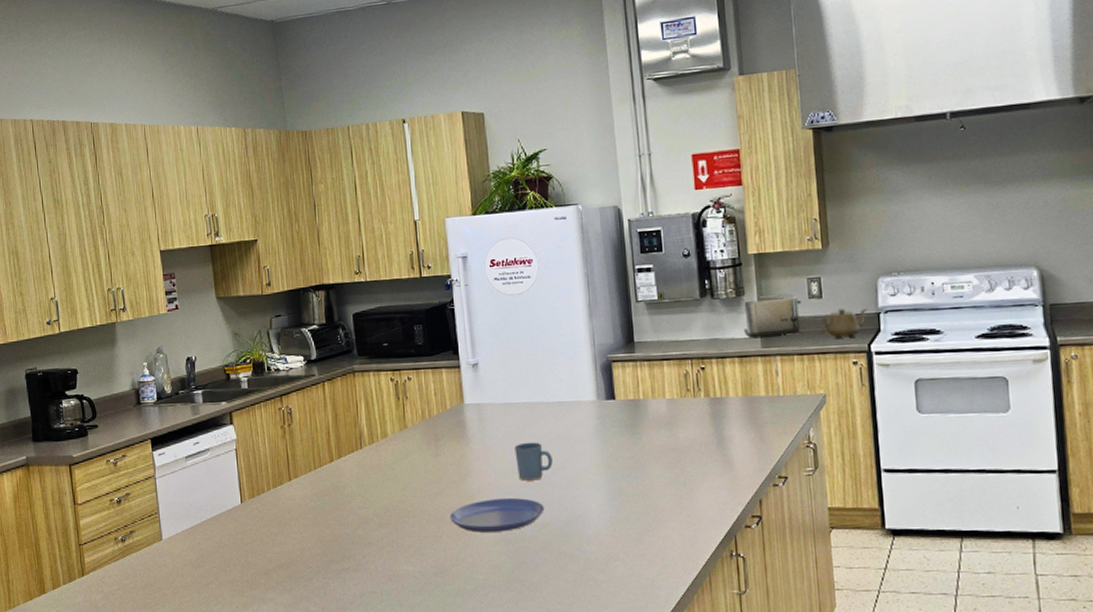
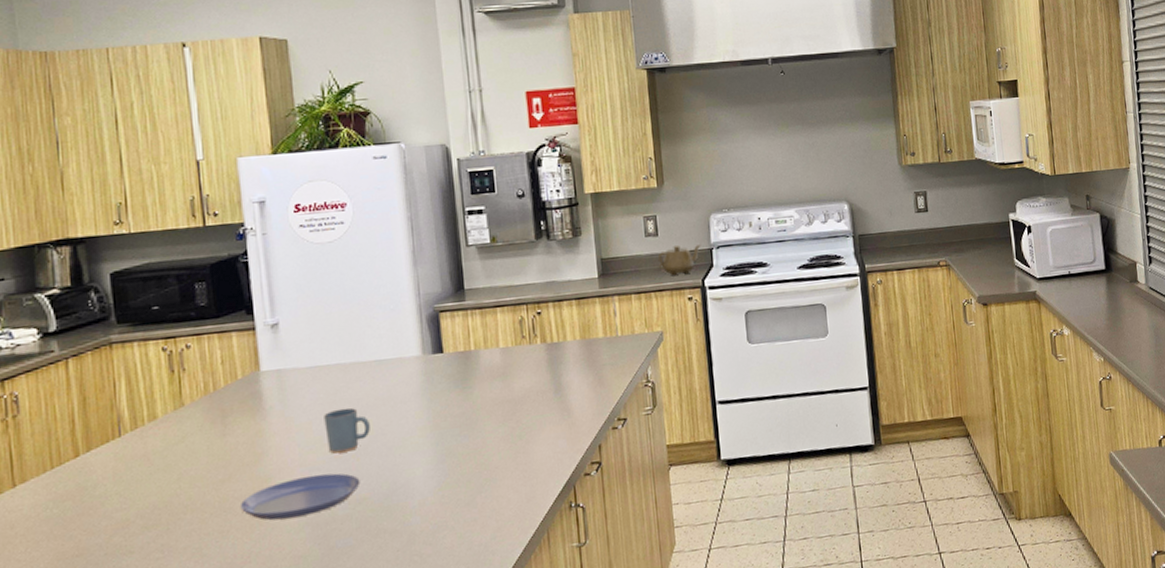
toaster: present [740,293,801,339] -> none [577,231,638,280]

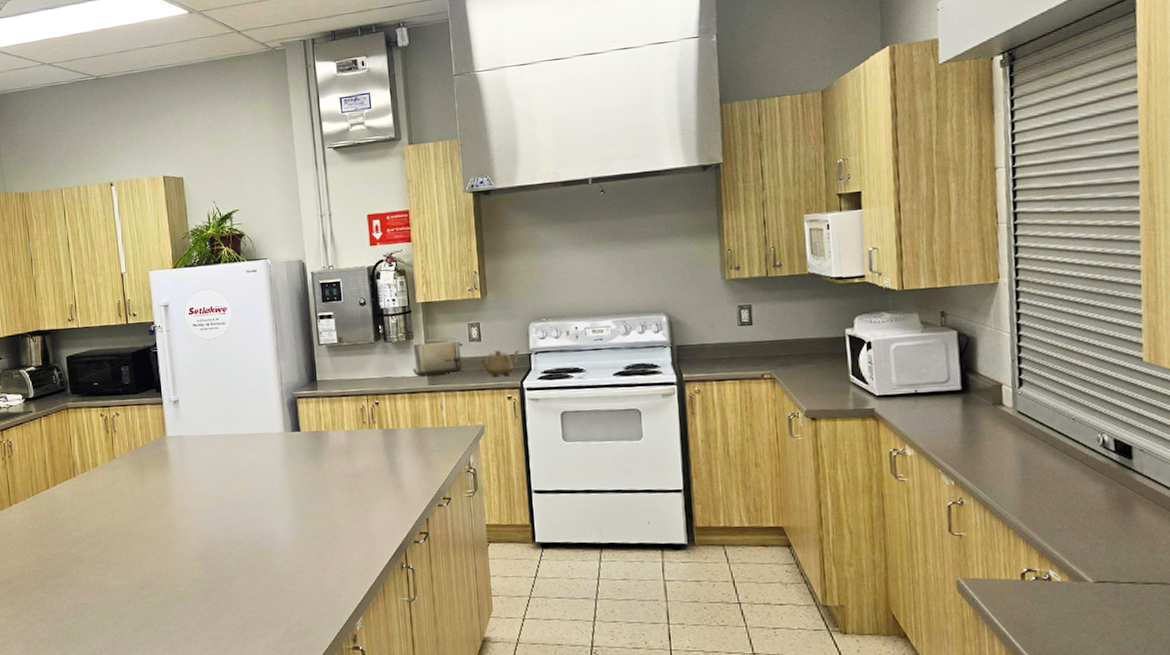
plate: present [239,473,361,521] -> none [153,519,238,550]
mug: present [324,407,370,454] -> none [211,469,245,504]
toaster: none [577,231,638,280] -> present [410,336,463,377]

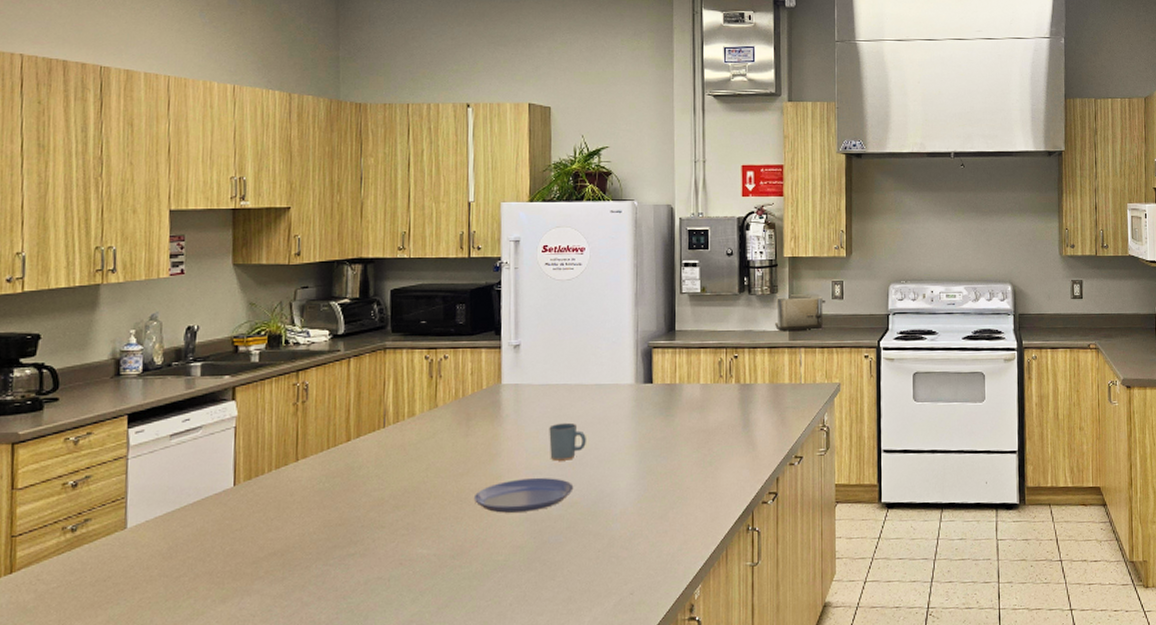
plate: none [153,519,238,550] -> present [473,477,574,513]
mug: none [211,469,245,504] -> present [549,422,586,461]
teapot: present [481,349,521,377] -> none [841,308,880,336]

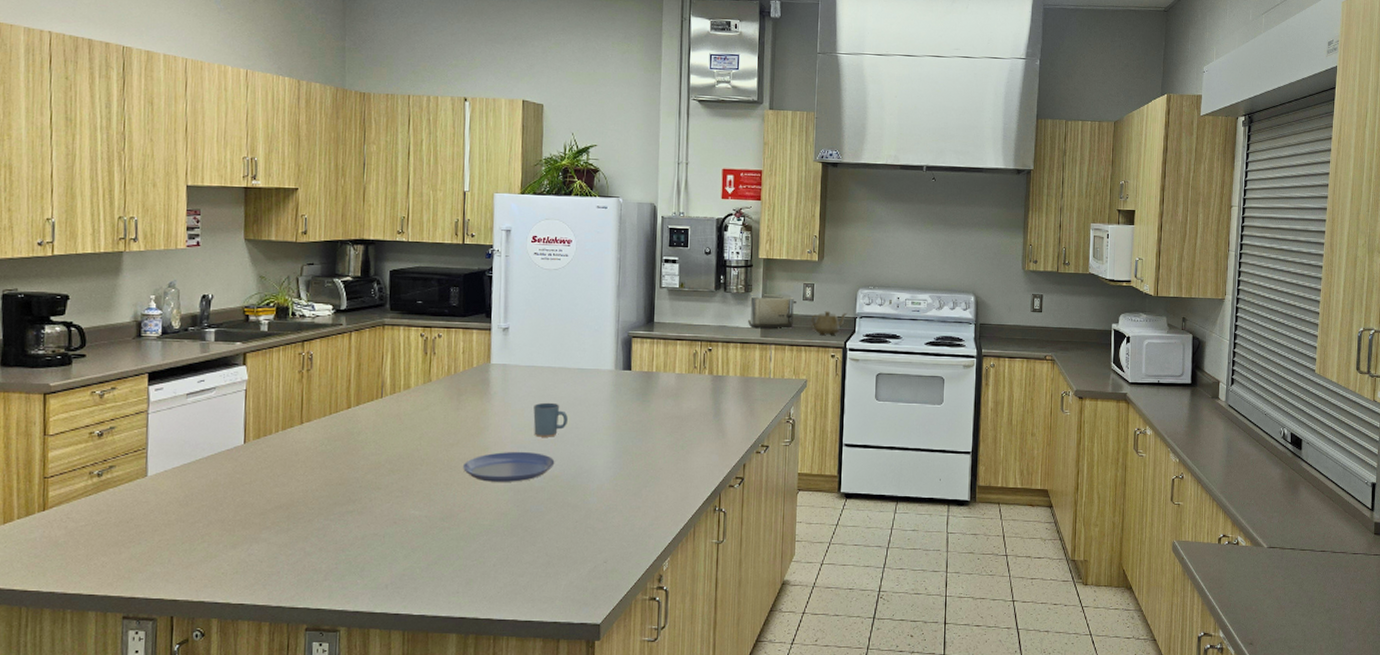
teapot: none [841,308,880,336] -> present [810,310,848,336]

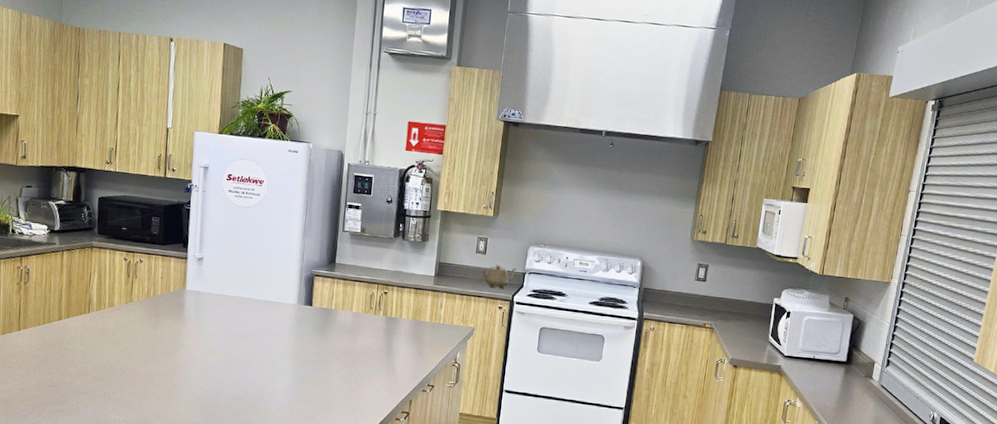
plate: present [462,451,555,482] -> none [157,370,240,398]
mug: present [533,402,568,437] -> none [222,329,253,361]
toaster: present [747,293,796,329] -> none [423,243,470,279]

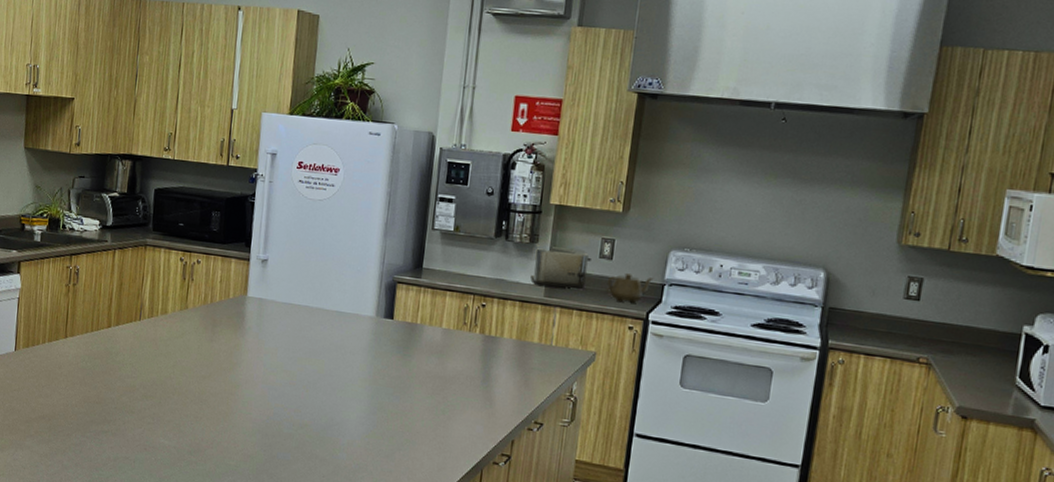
toaster: none [423,243,470,279] -> present [530,245,591,290]

